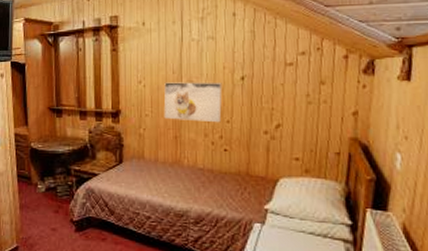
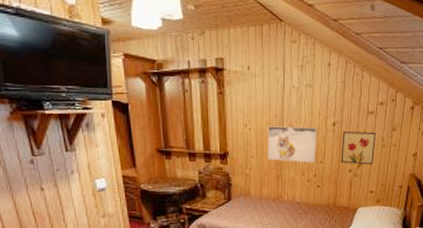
wall art: none [253,86,298,126] -> present [341,132,376,165]

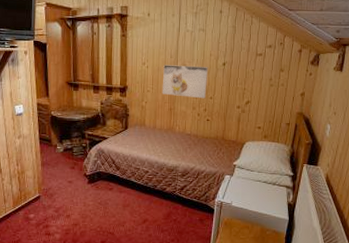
wall art: present [341,132,376,165] -> none [230,71,264,103]

